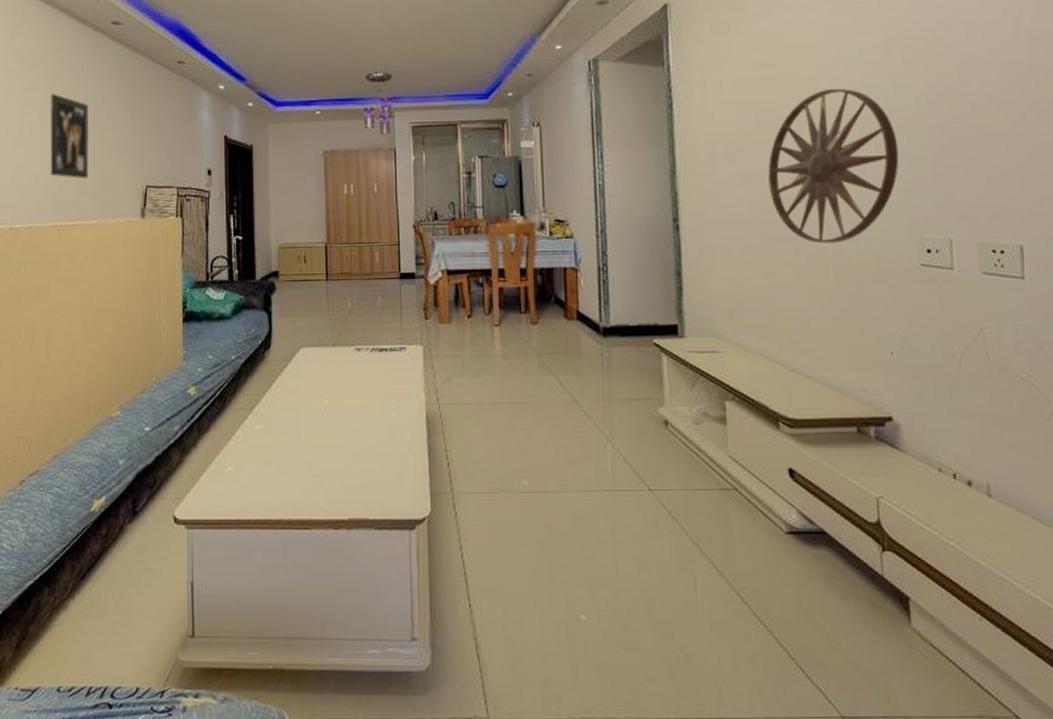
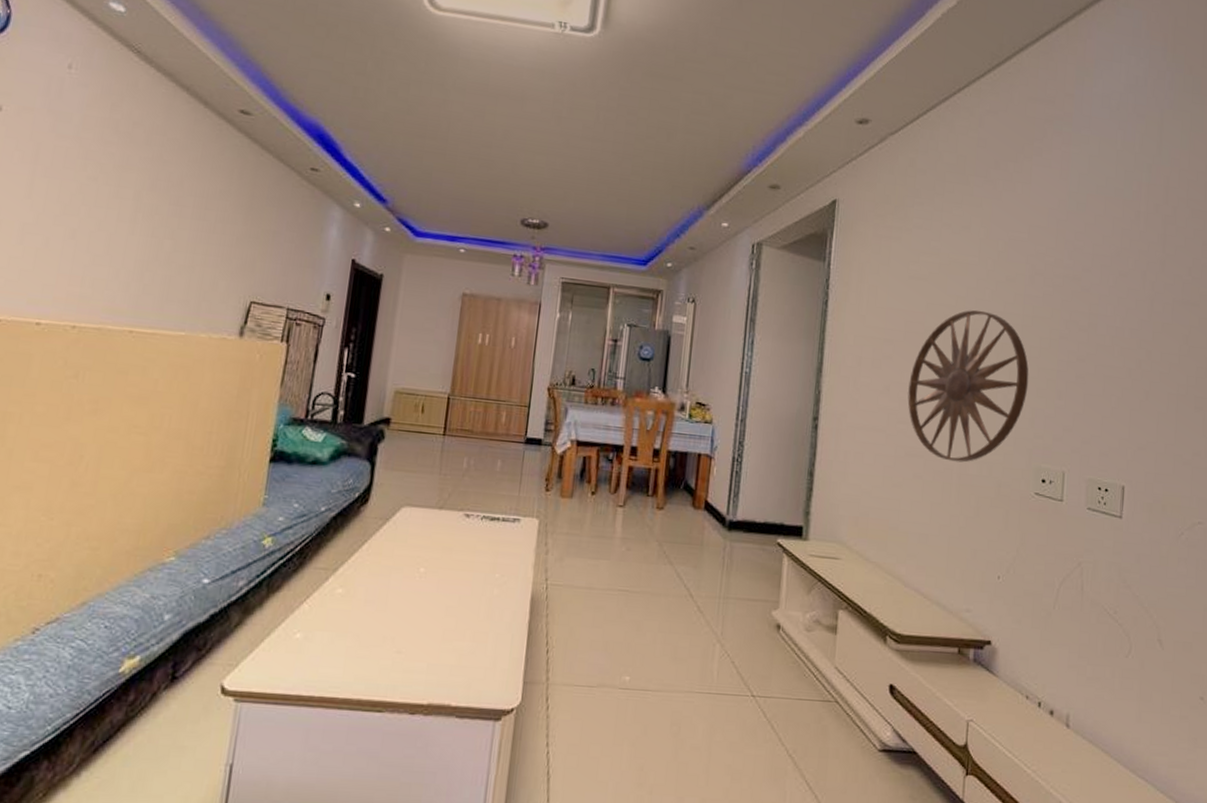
wall art: present [50,93,90,179] -> none [134,178,195,283]

